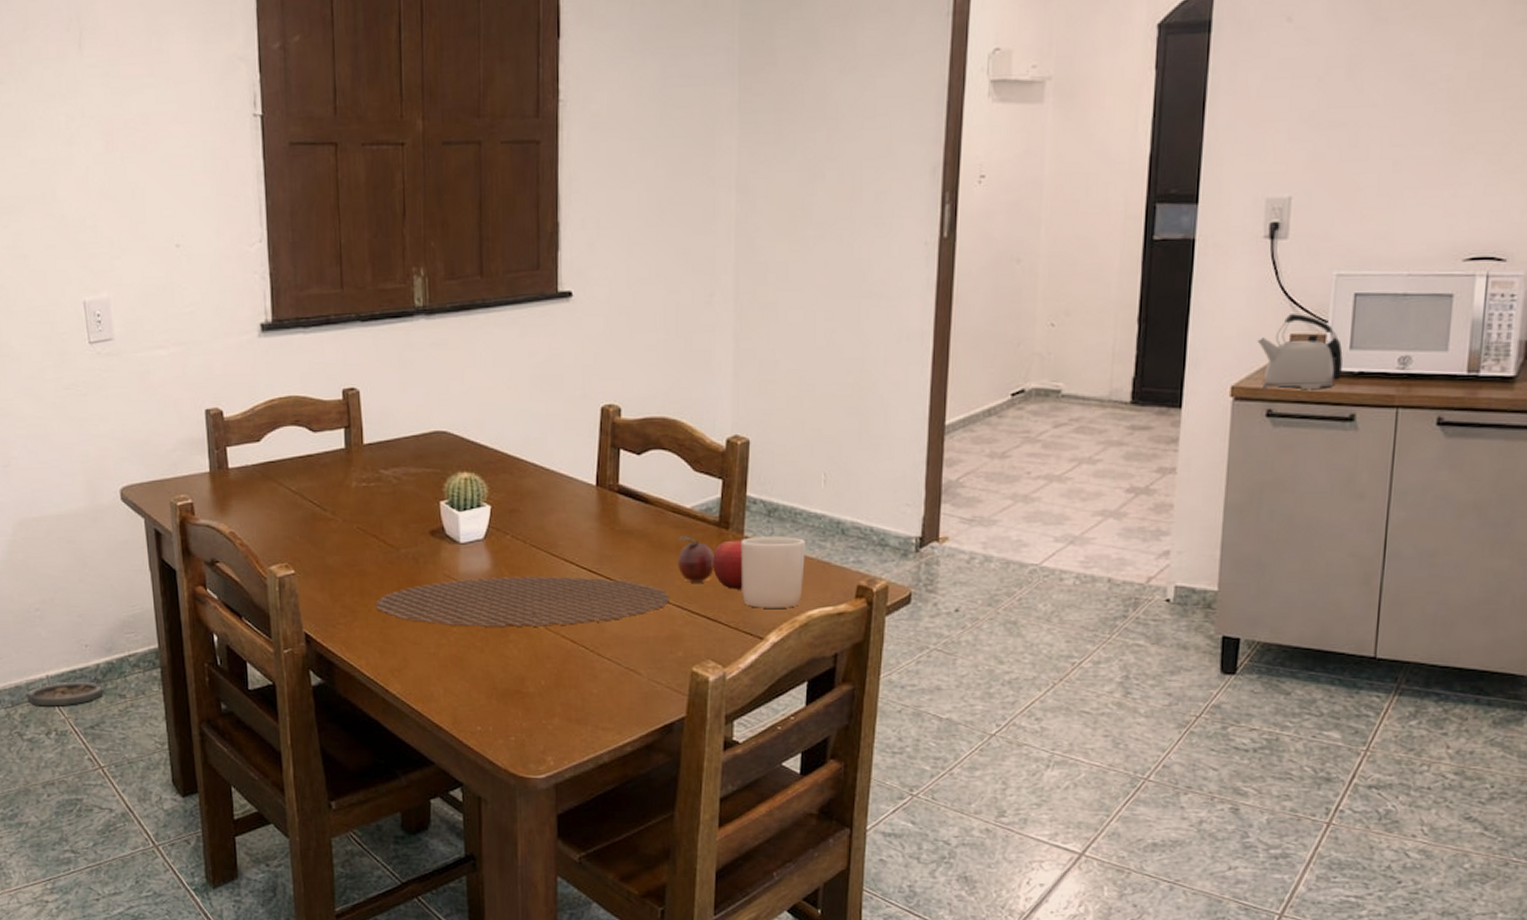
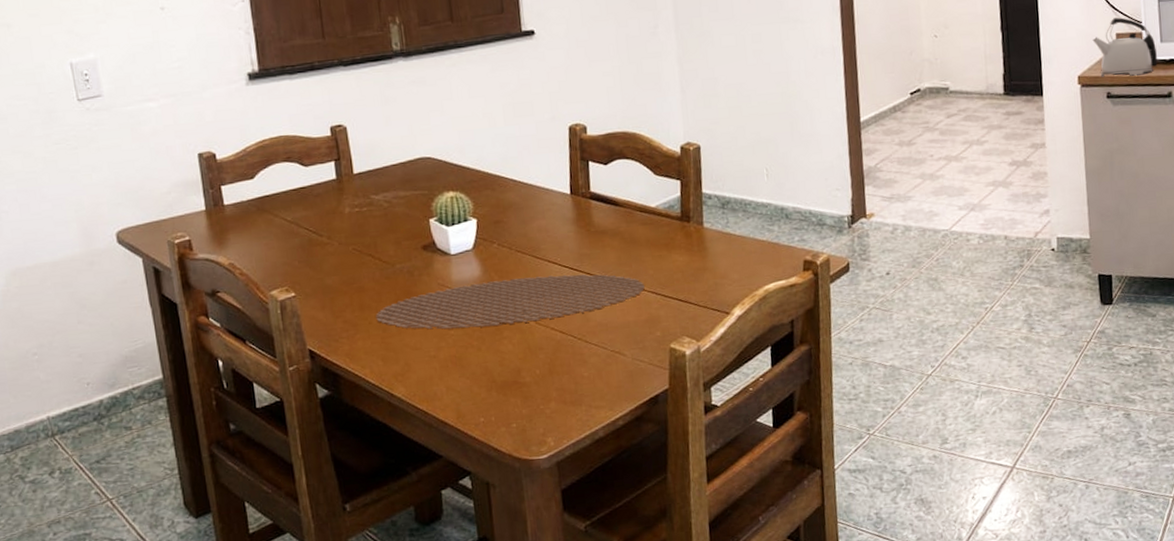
pet bowl: present [27,681,104,706] -> none [27,417,108,448]
fruit: present [678,536,714,581] -> none [647,231,681,270]
fruit: present [713,535,749,590] -> none [678,226,708,274]
mug: present [740,536,805,608] -> none [701,224,759,288]

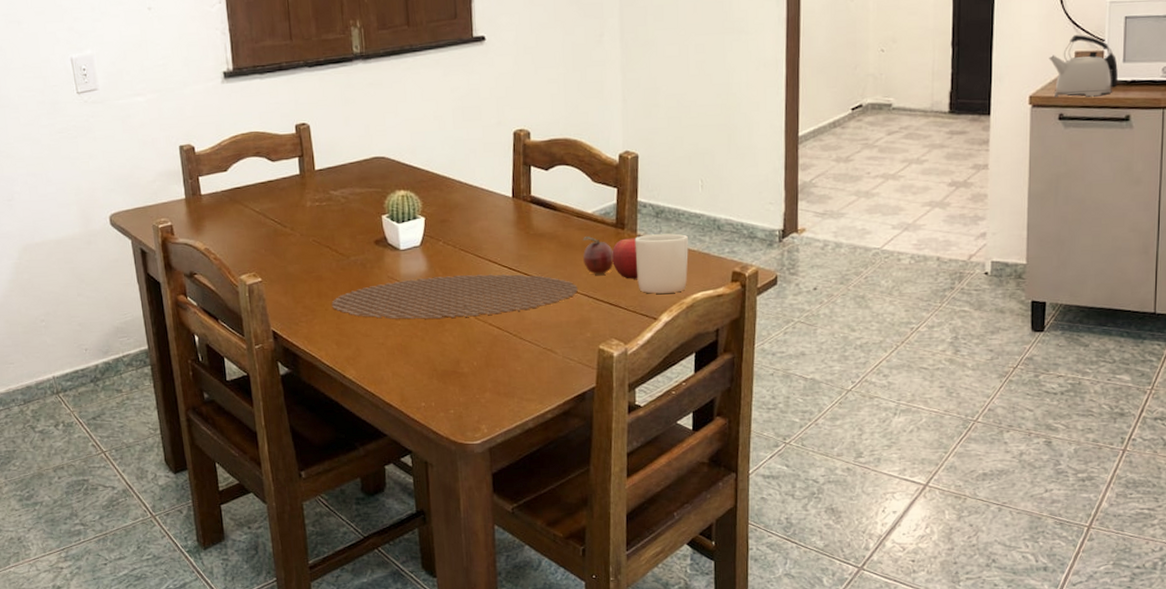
fruit: none [647,231,681,270] -> present [582,236,614,274]
fruit: none [678,226,708,274] -> present [612,234,642,279]
mug: none [701,224,759,288] -> present [634,233,689,294]

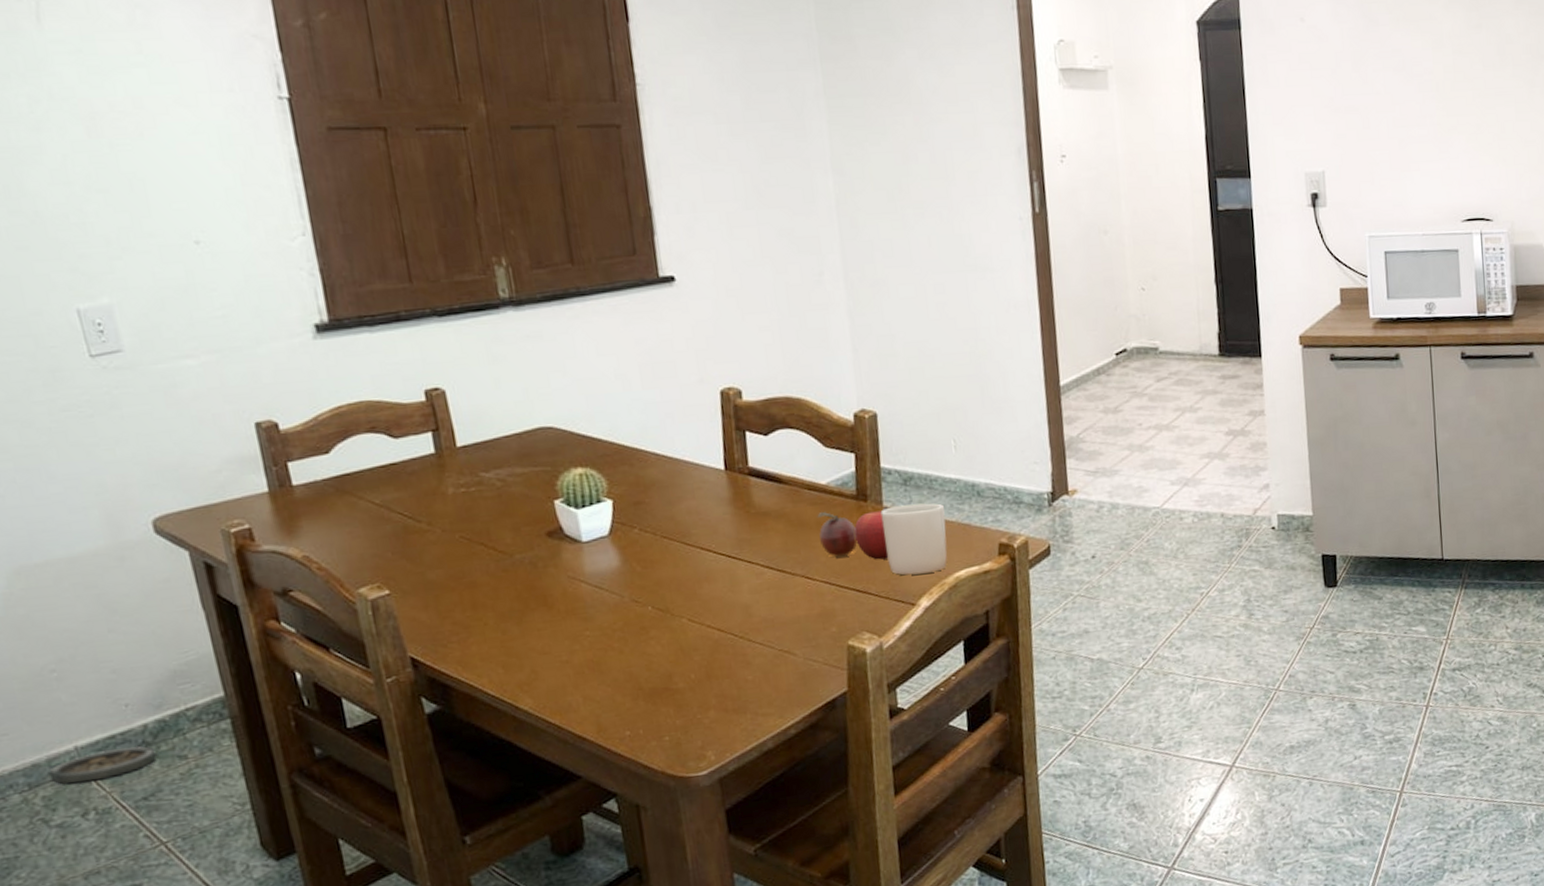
pet bowl: none [37,379,103,403] -> present [49,745,157,785]
place mat: present [331,274,578,320] -> none [492,562,816,631]
kettle: present [1049,35,1118,98] -> none [1314,270,1384,337]

